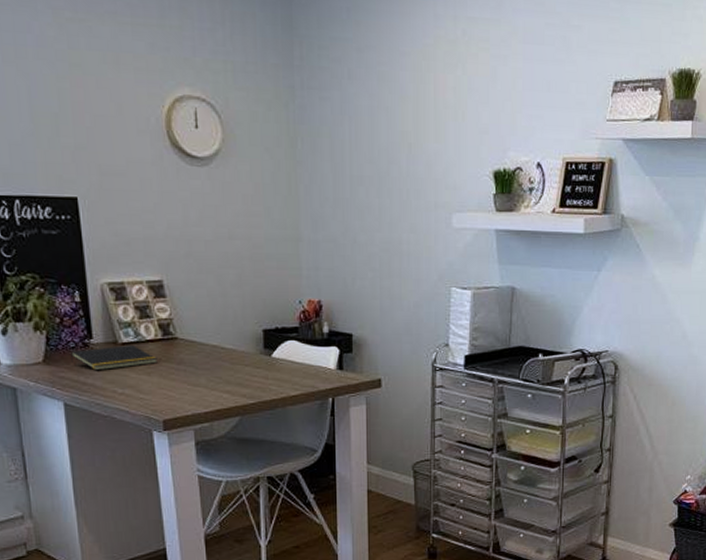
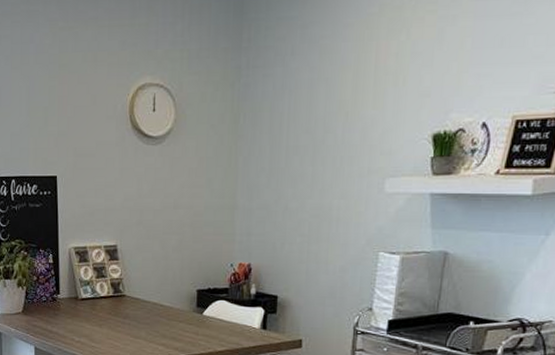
notepad: present [71,345,158,371] -> none [43,300,108,322]

